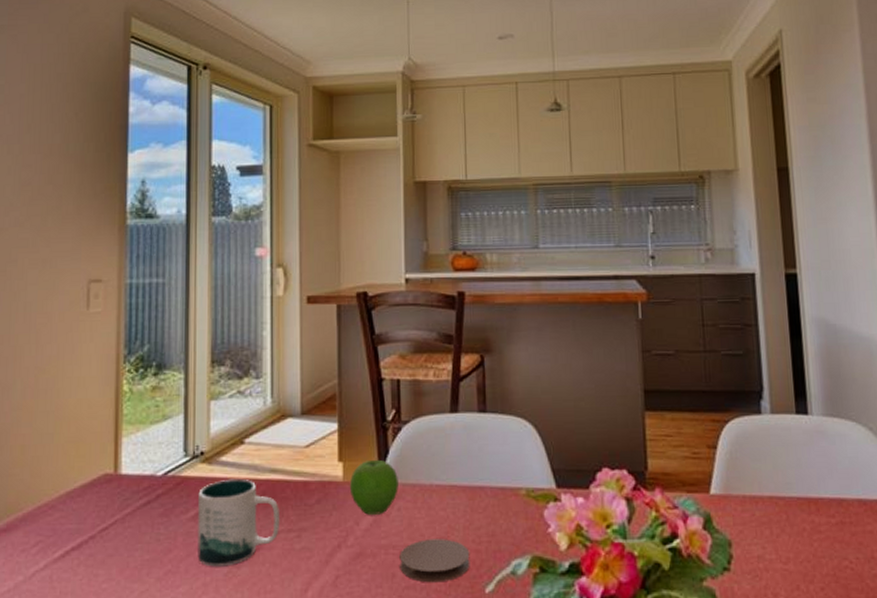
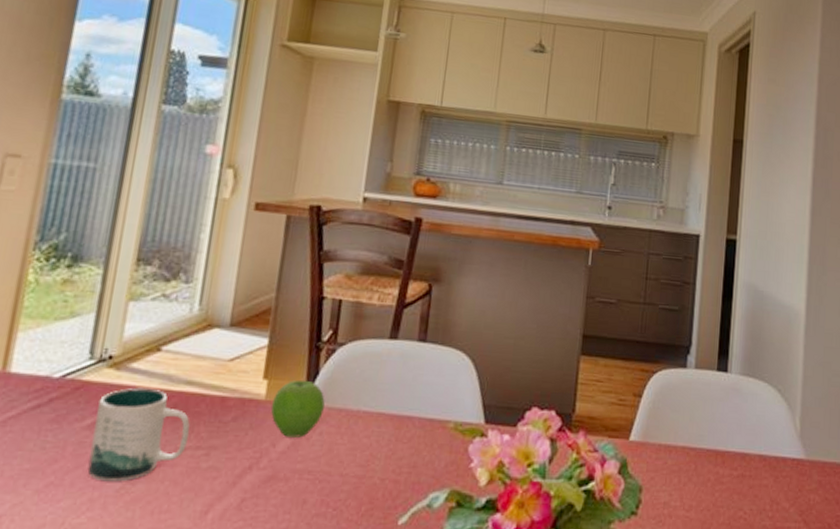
coaster: present [399,539,470,583] -> none [312,466,388,512]

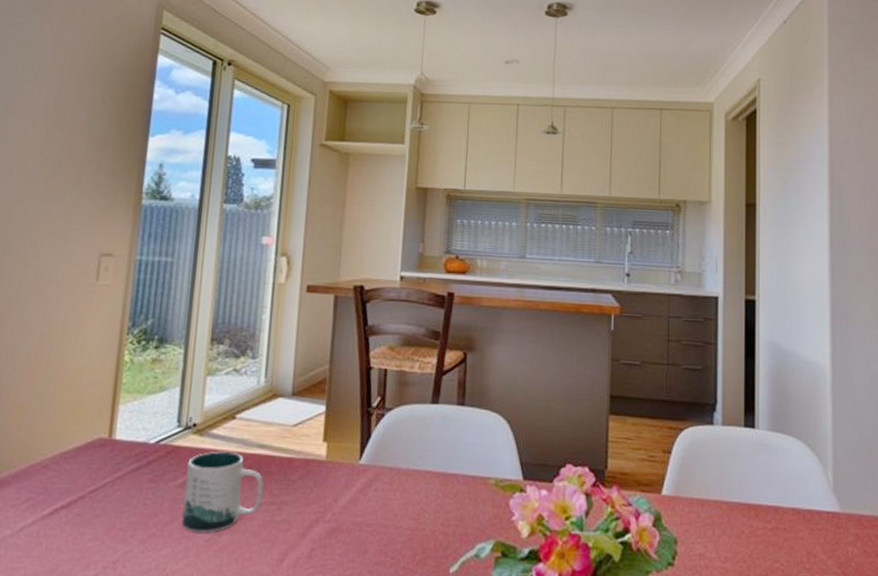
fruit: present [270,379,325,438] -> none [331,442,378,494]

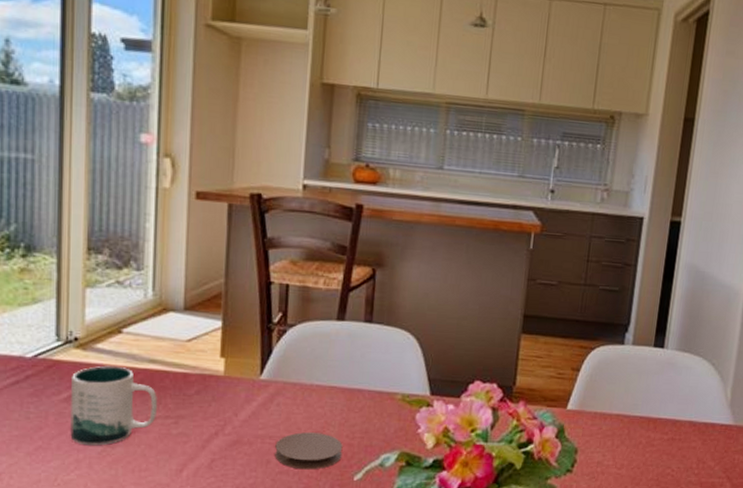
coaster: none [372,519,438,561] -> present [275,432,343,470]

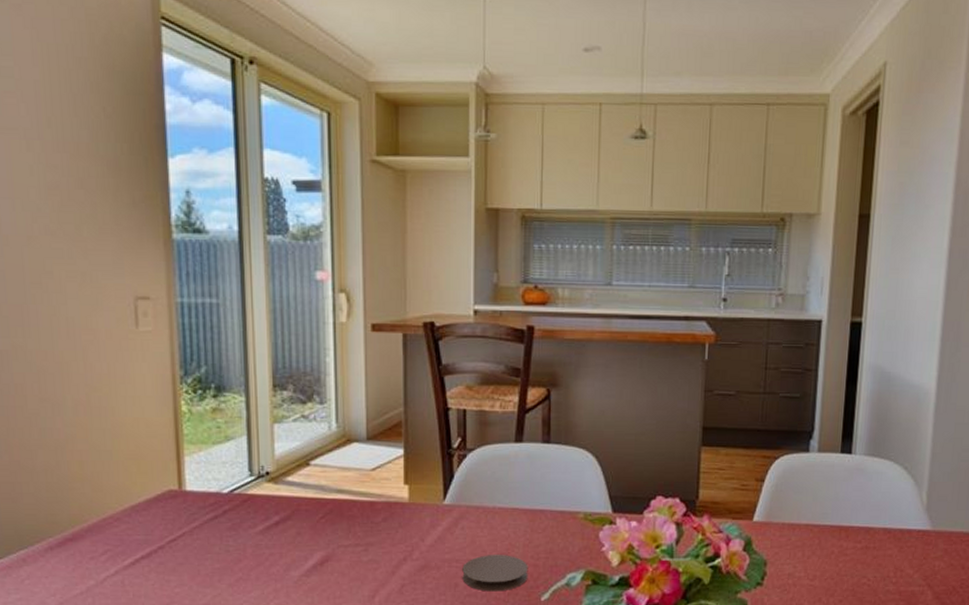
mug: present [70,365,158,446] -> none [265,497,348,575]

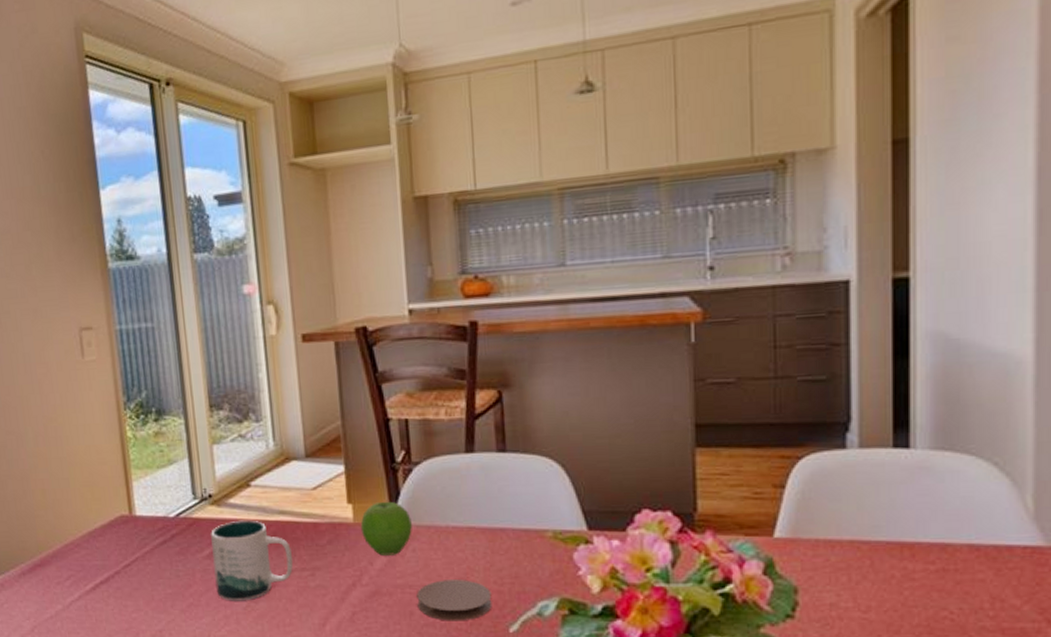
mug: none [265,497,348,575] -> present [211,520,293,601]
fruit: none [415,483,462,533] -> present [360,501,412,555]

